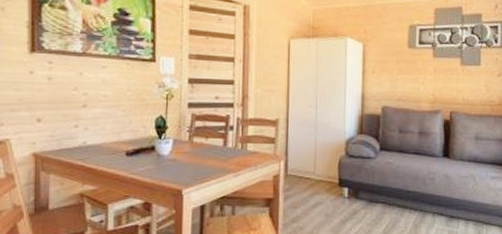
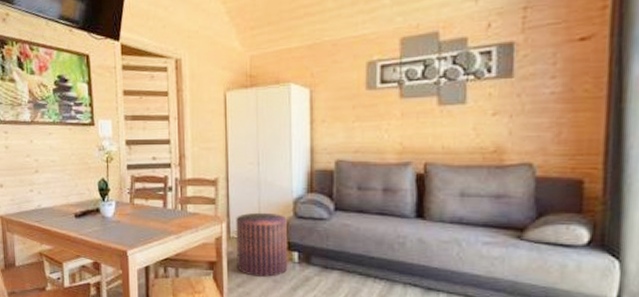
pouf: none [292,151,340,212] -> present [236,212,288,277]

